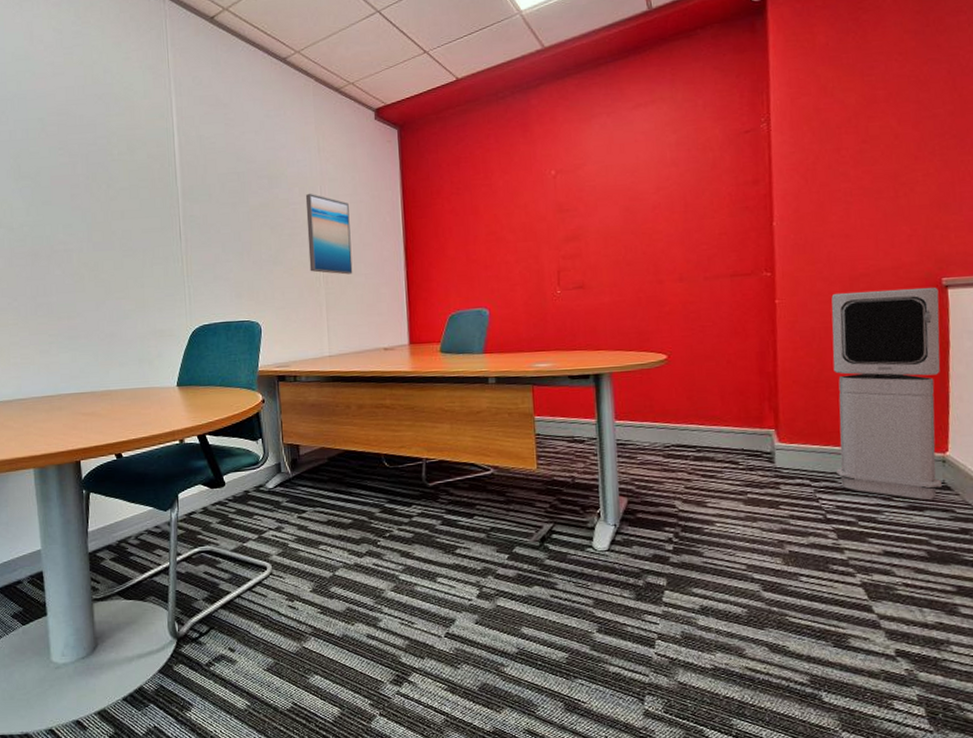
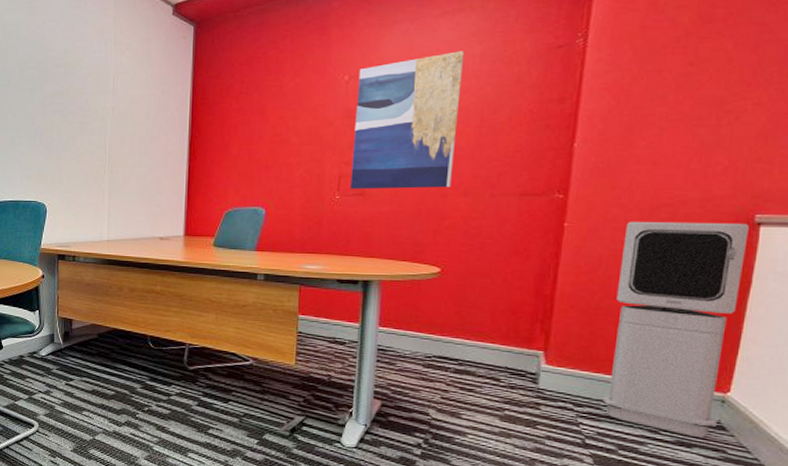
wall art: present [305,193,353,275] -> none [96,84,139,165]
wall art: none [564,140,666,283] -> present [350,51,464,190]

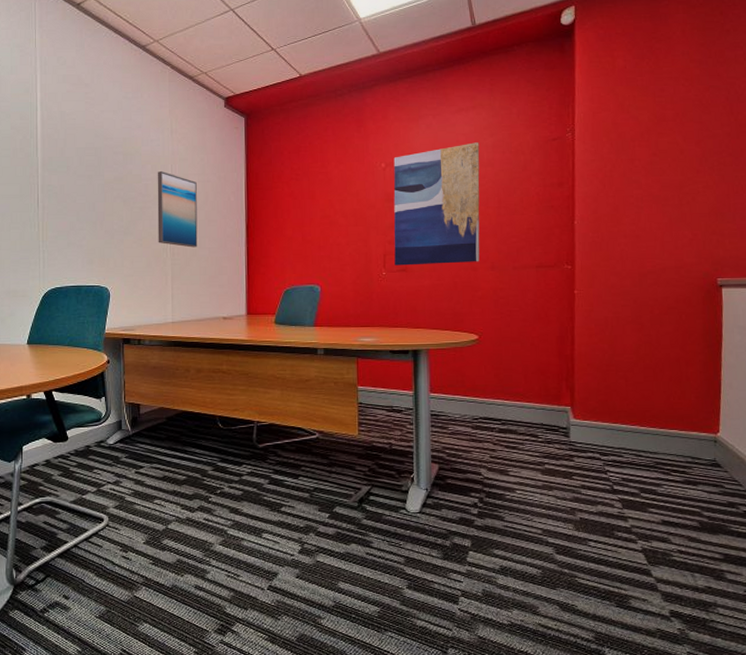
wall art: none [96,84,139,165] -> present [157,170,198,248]
air purifier: present [603,221,749,438] -> none [622,285,715,475]

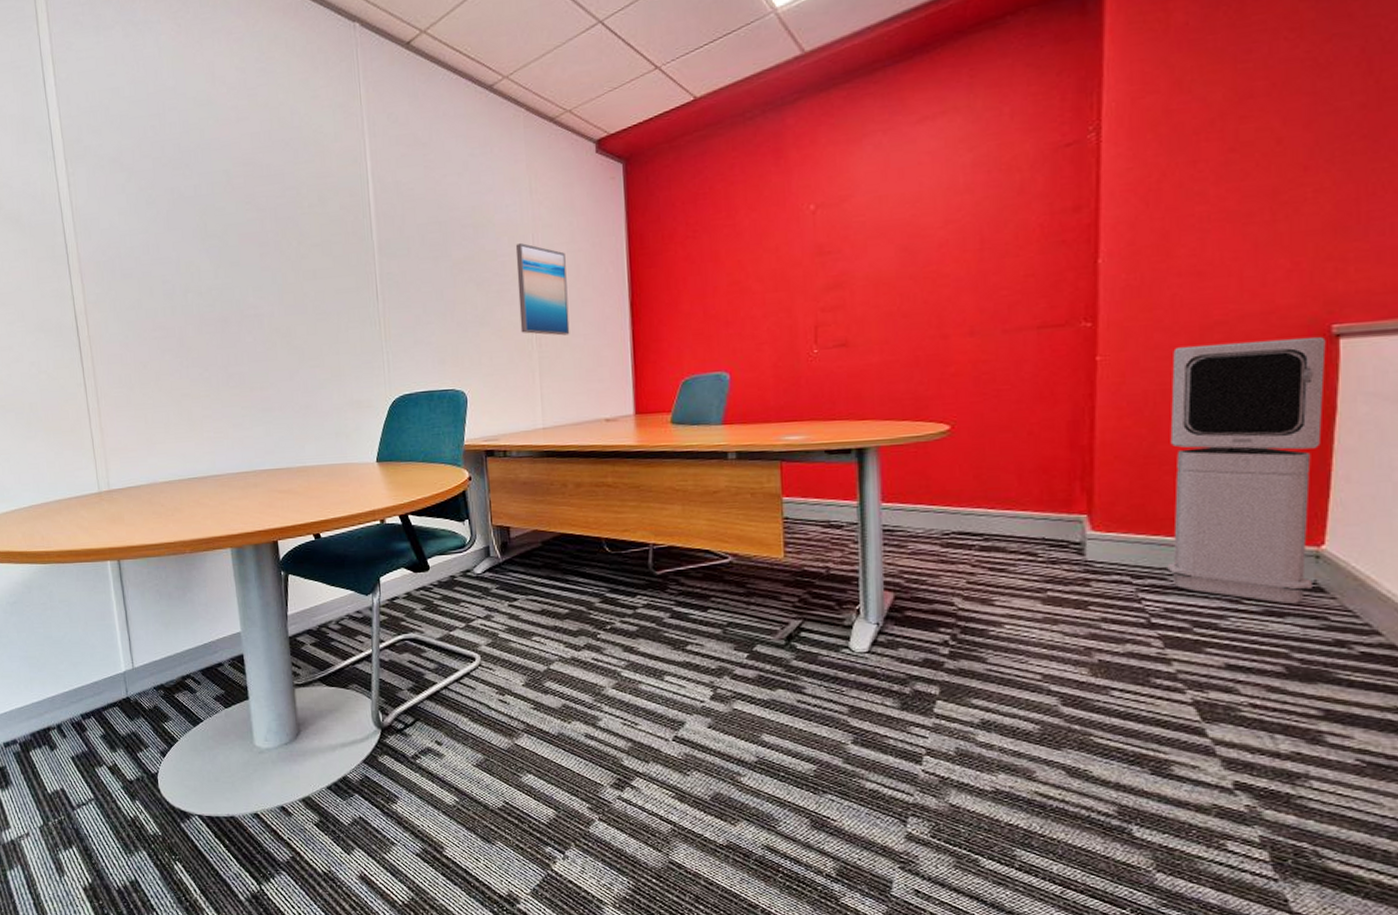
wall art: present [393,142,480,266] -> none [827,161,953,340]
air purifier: none [622,285,715,475] -> present [1167,336,1326,604]

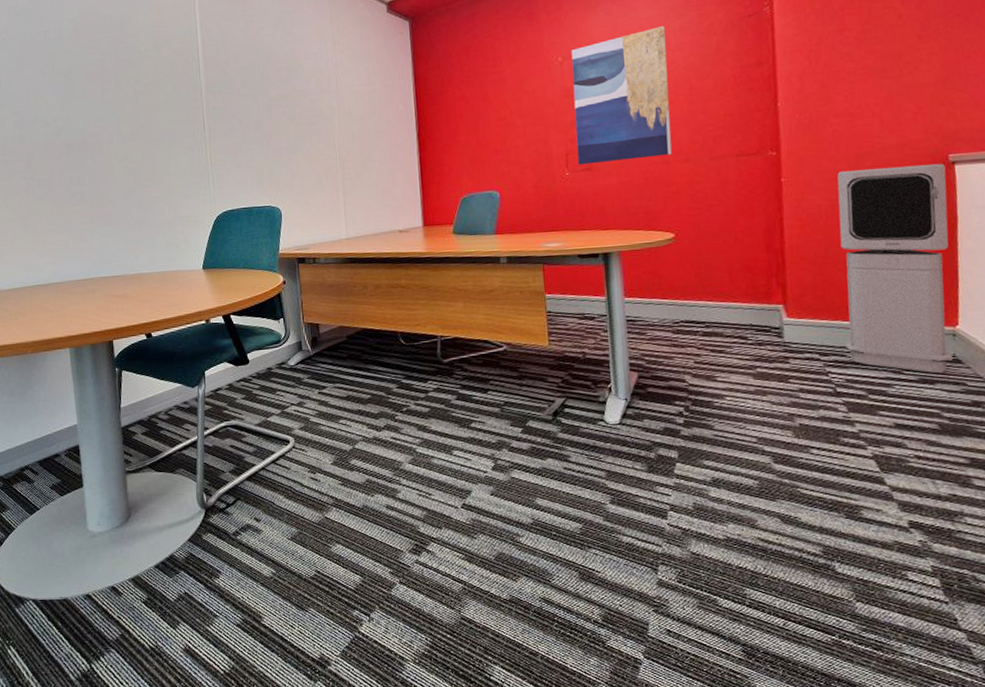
wall art: present [515,242,570,336] -> none [322,83,368,161]
wall art: none [827,161,953,340] -> present [571,26,672,165]

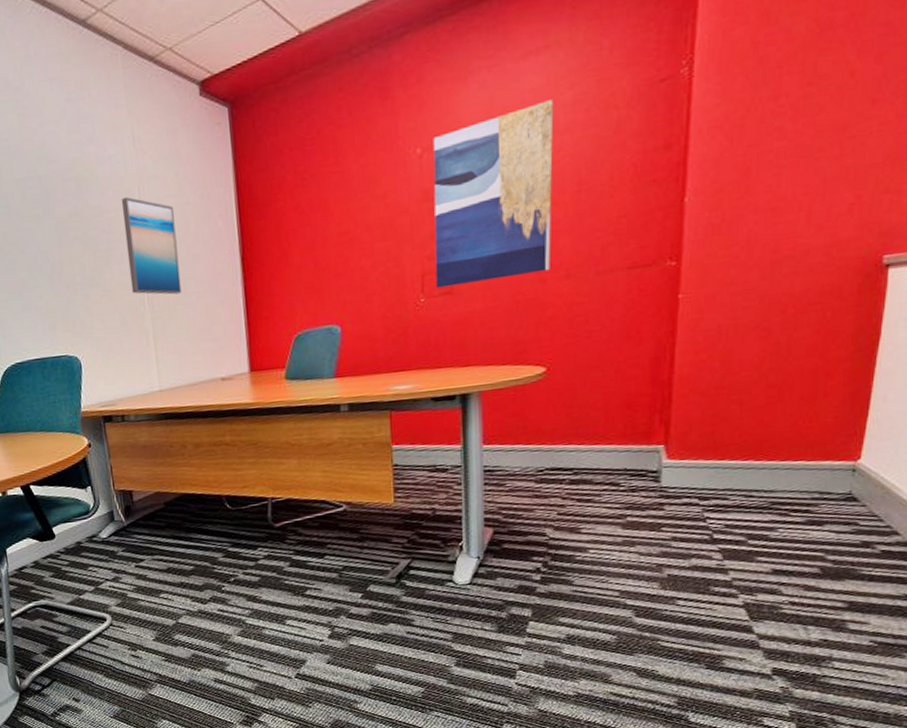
wall art: none [322,83,368,161] -> present [121,196,182,295]
air purifier: present [837,163,953,373] -> none [729,267,877,514]

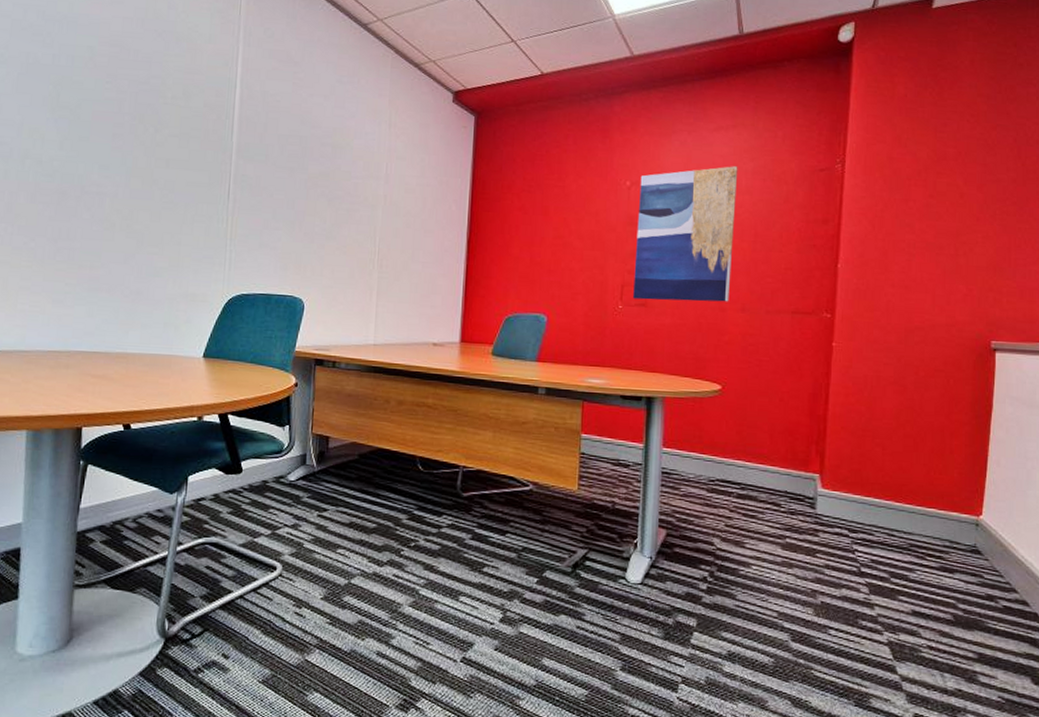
wall art: present [121,196,182,295] -> none [364,168,414,261]

